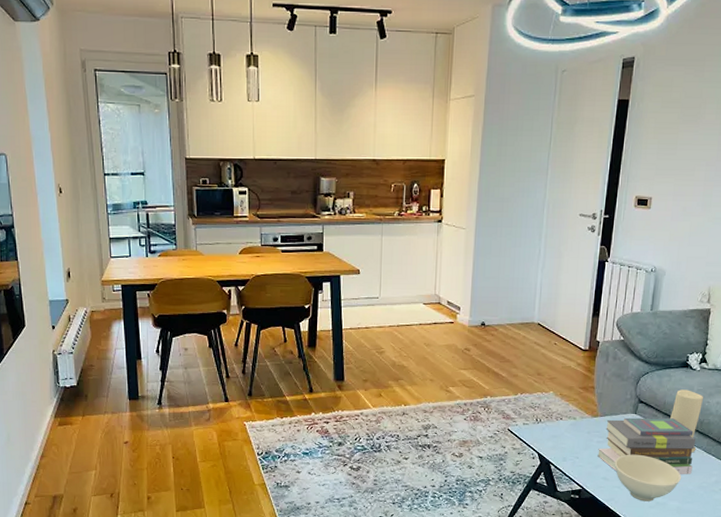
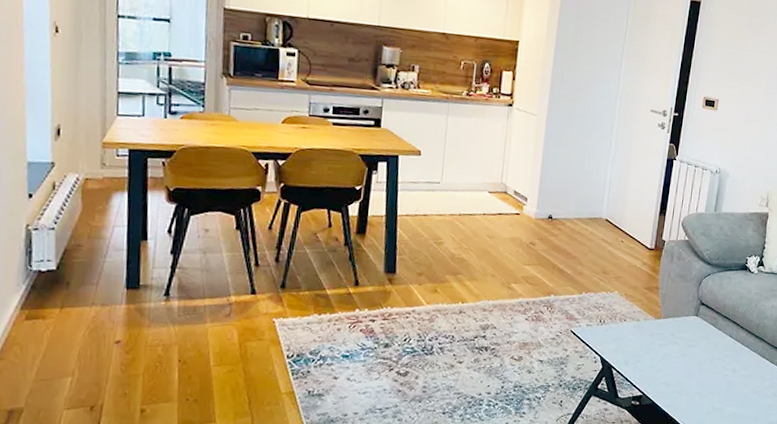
books: present [597,417,696,475] -> none [659,320,753,380]
bowl: present [614,454,681,502] -> none [675,358,738,407]
candle: present [670,389,703,453] -> none [729,292,760,357]

